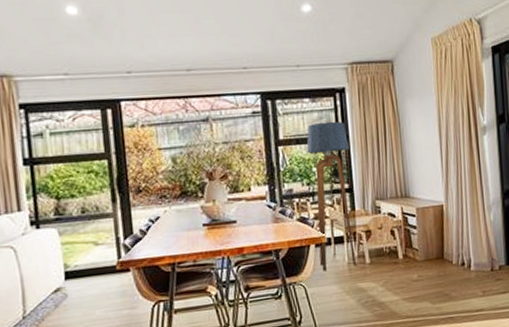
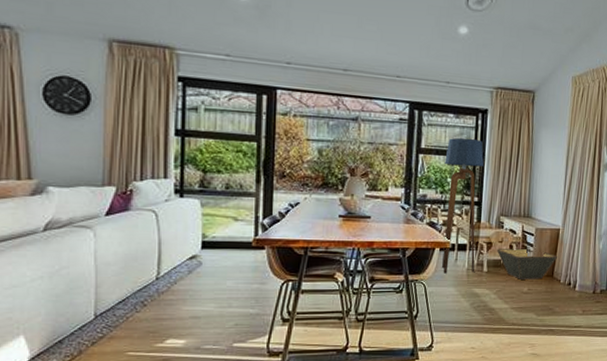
basket: none [376,231,446,267] -> present [496,248,558,280]

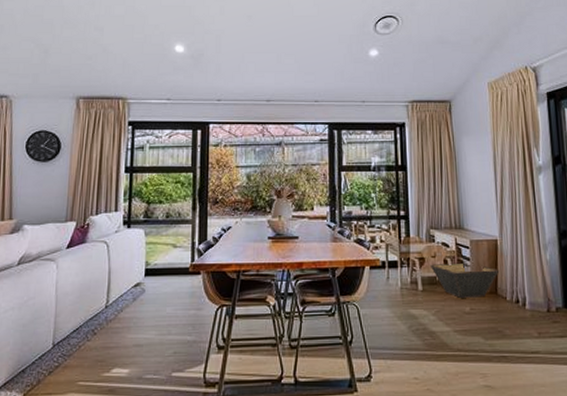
floor lamp: present [441,138,484,274] -> none [367,152,408,294]

